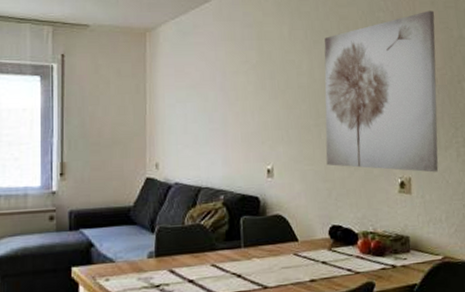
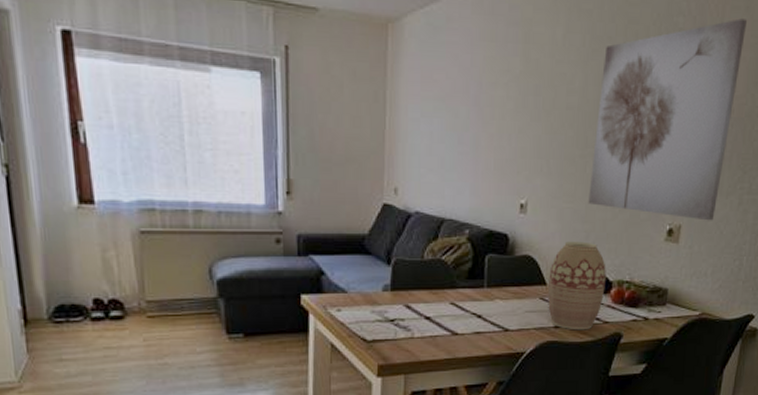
vase: none [299,198,352,283] -> present [548,241,606,330]

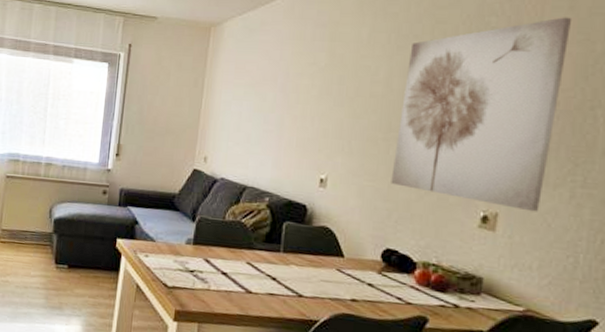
vase: present [548,241,606,330] -> none [345,217,410,308]

